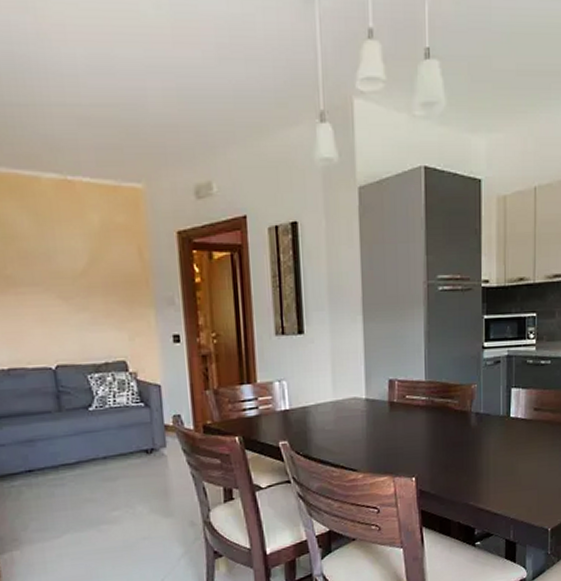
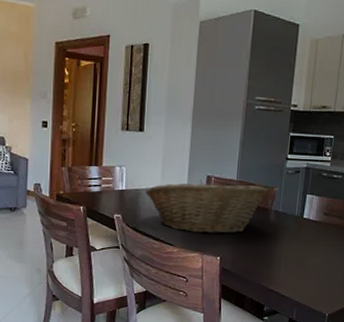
fruit basket: none [315,383,464,452] -> present [145,180,268,234]

